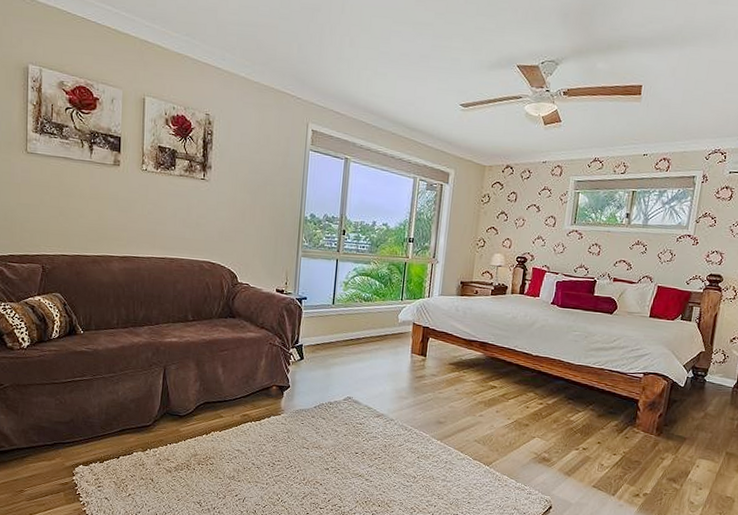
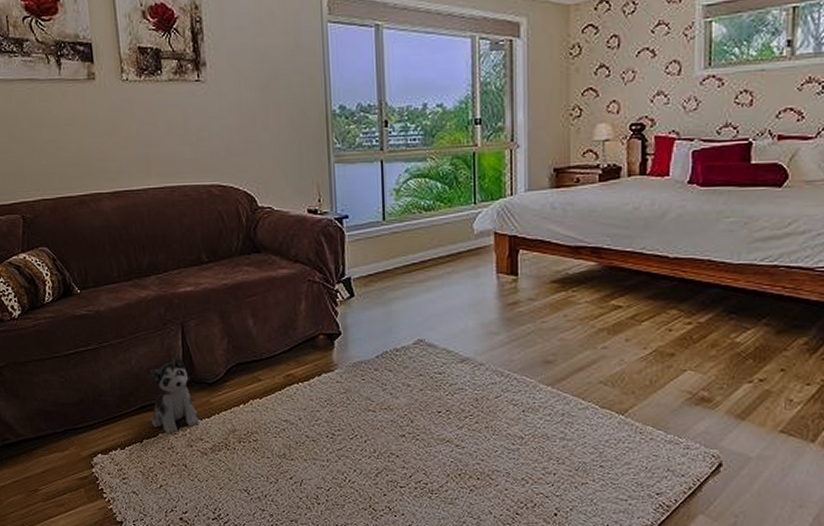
plush toy: none [129,389,169,454] -> present [149,353,200,435]

